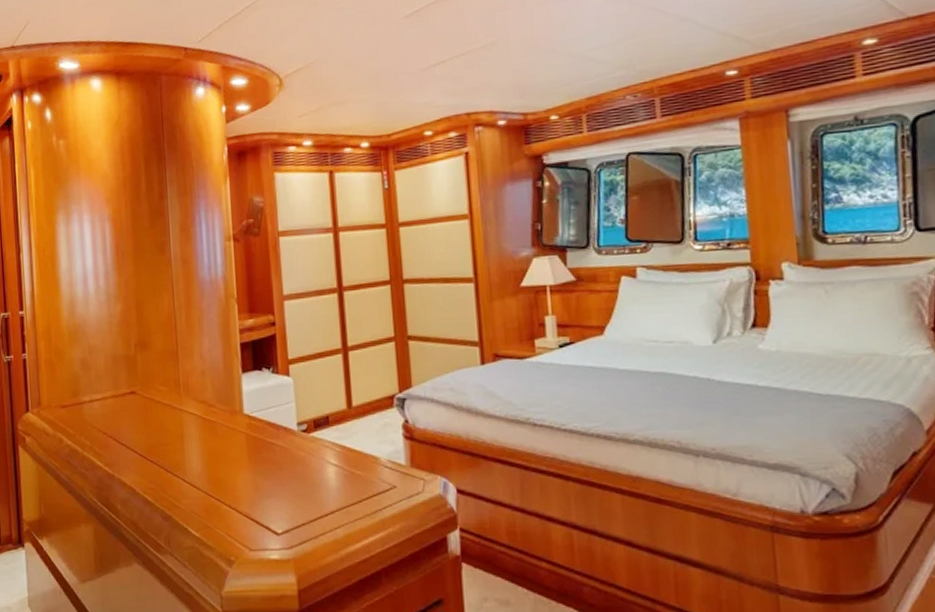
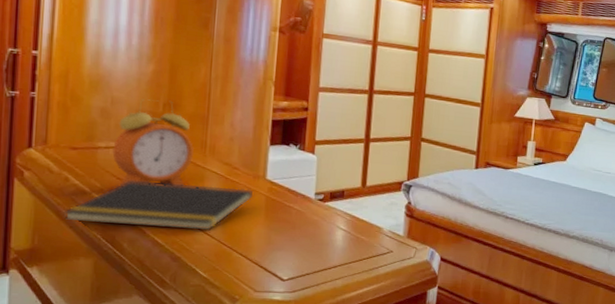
notepad: none [62,428,234,484] -> present [63,180,254,231]
alarm clock: none [95,340,169,441] -> present [112,99,194,186]

